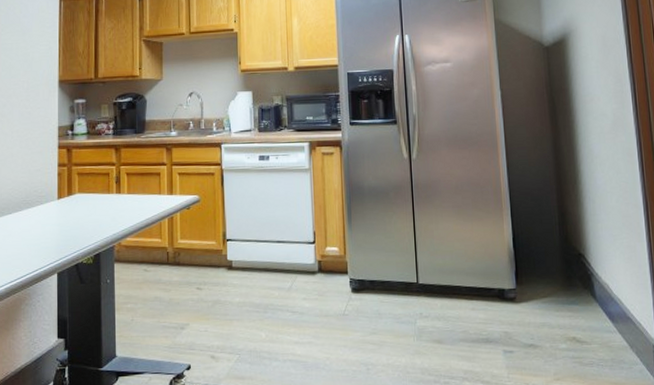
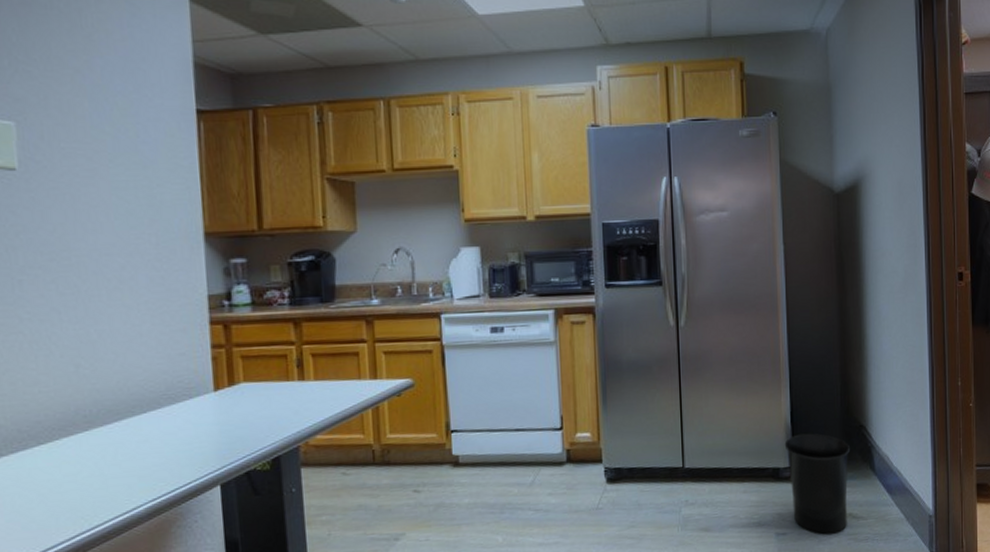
waste bin: none [508,258,572,356] -> present [784,433,850,535]

